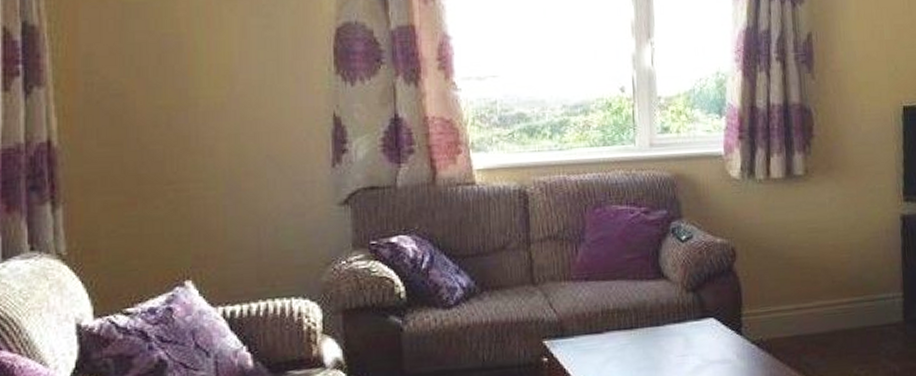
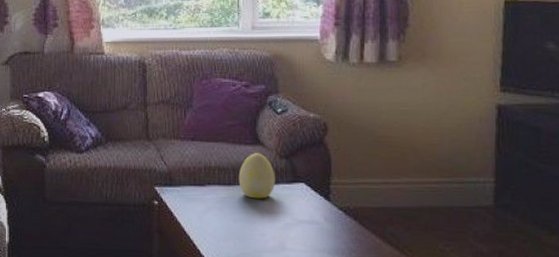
decorative egg: none [641,288,683,342] -> present [238,153,276,199]

